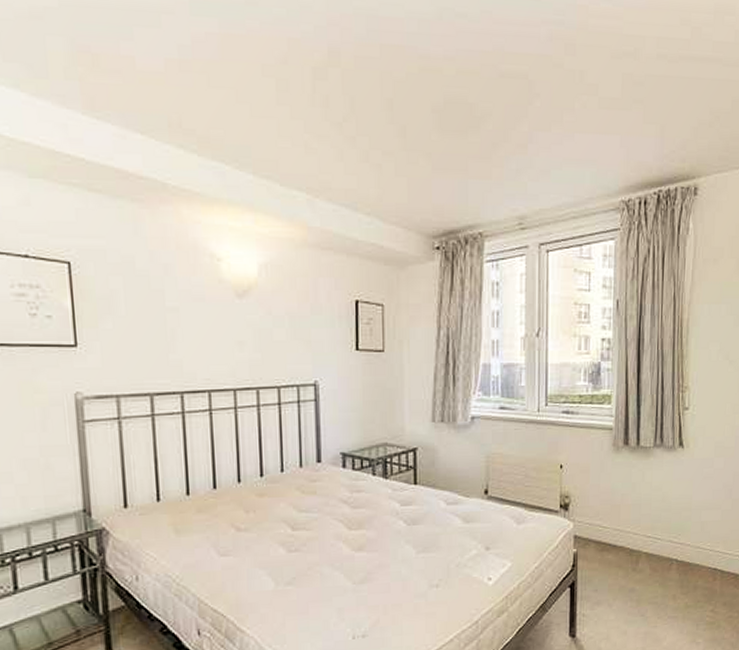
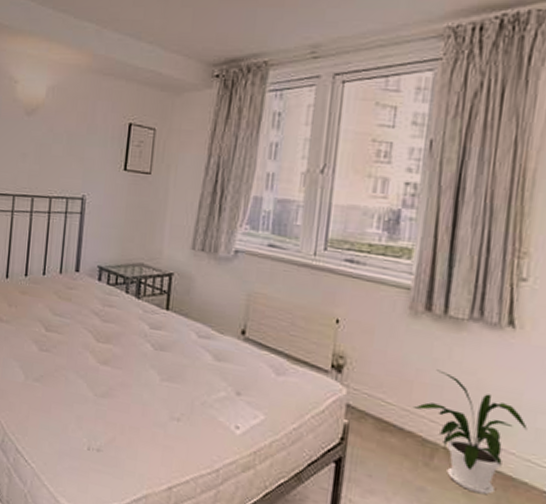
house plant: none [621,491,696,582] -> present [412,369,527,495]

